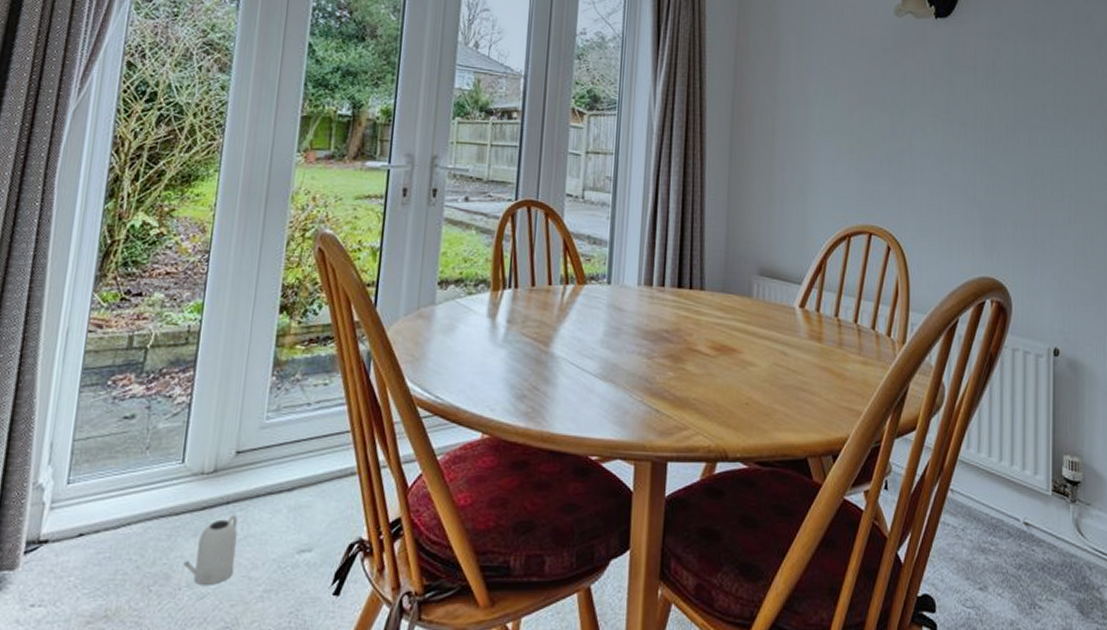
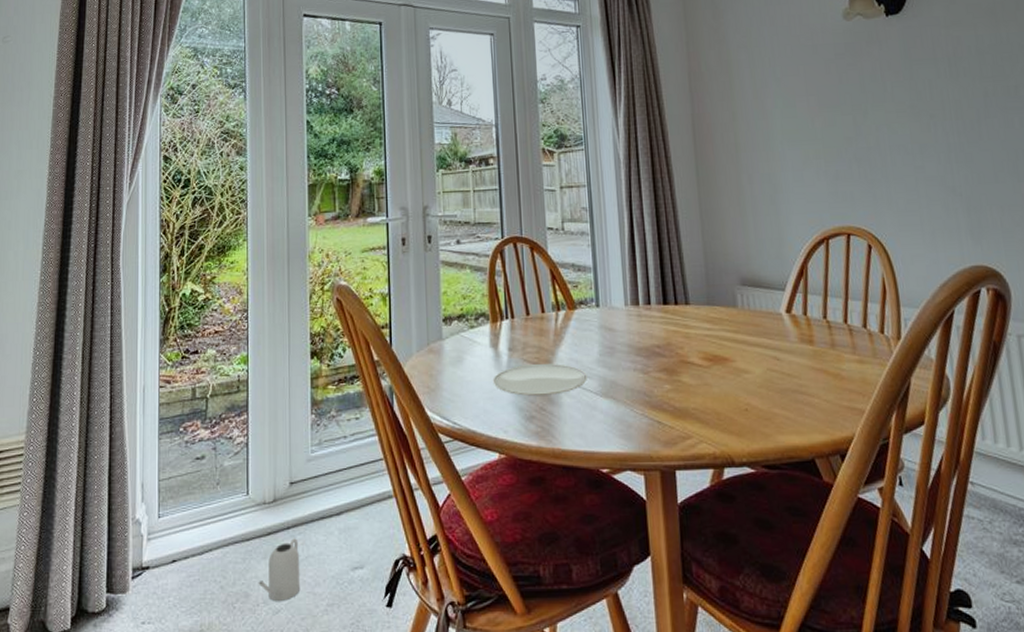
plate: none [485,339,588,374] -> present [492,364,587,396]

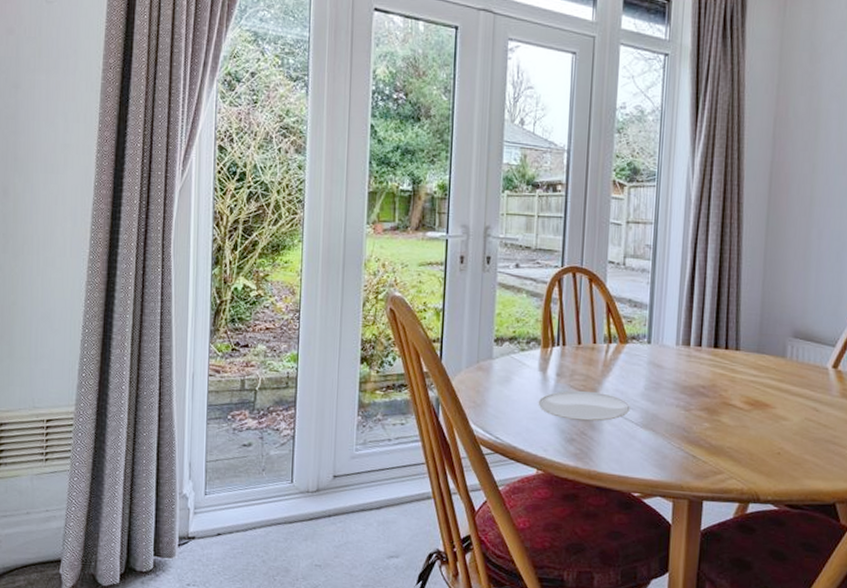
watering can: present [258,538,301,601] -> none [298,525,339,579]

